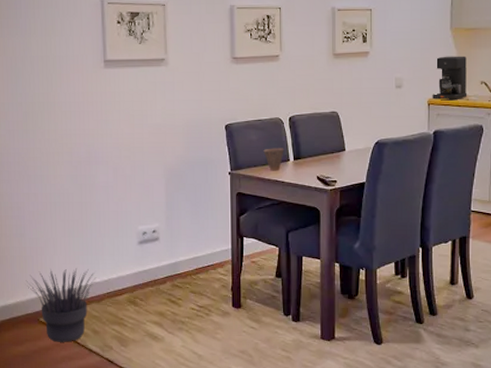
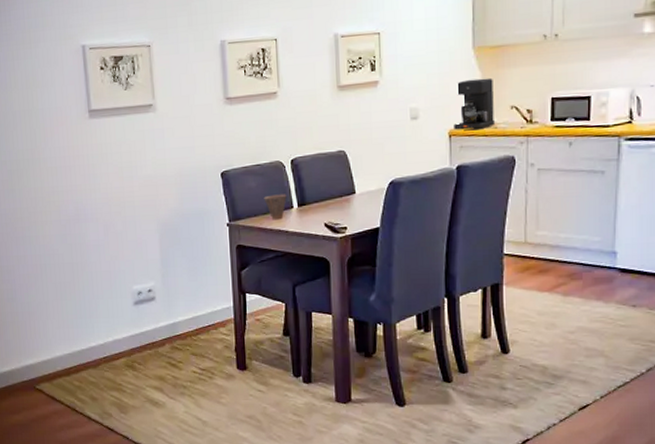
potted plant: present [26,268,97,342] -> none [20,332,92,410]

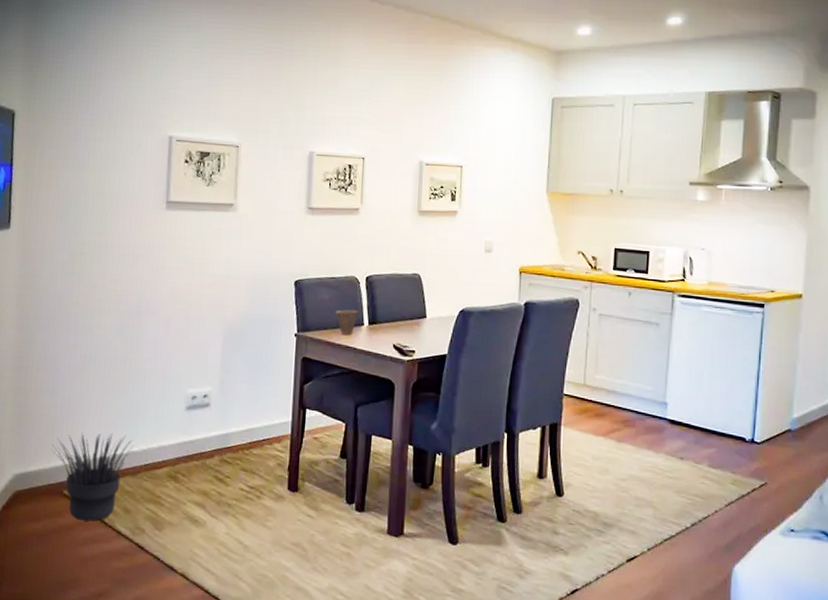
potted plant: none [20,332,92,410] -> present [52,433,134,521]
coffee maker: present [454,77,496,130] -> none [524,221,563,270]

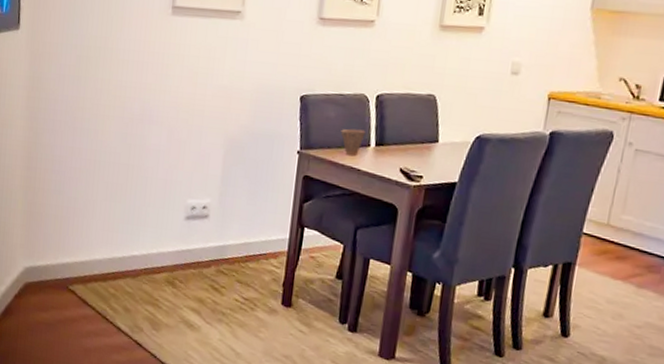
potted plant: present [52,433,134,521] -> none [59,234,135,317]

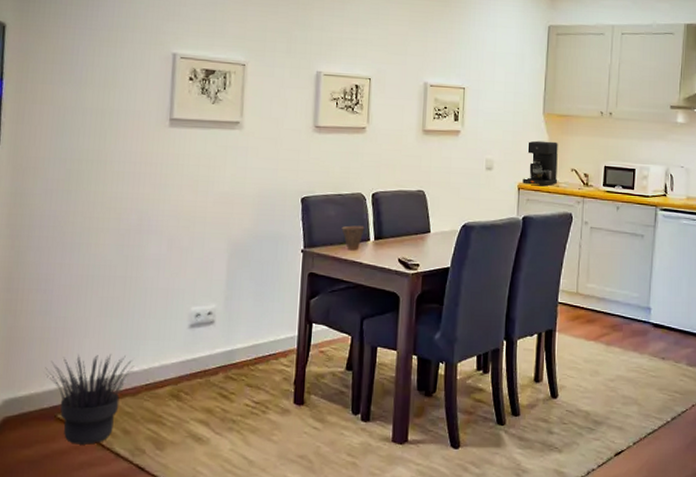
potted plant: none [59,234,135,317] -> present [45,354,135,445]
coffee maker: none [555,42,606,97] -> present [522,140,558,186]

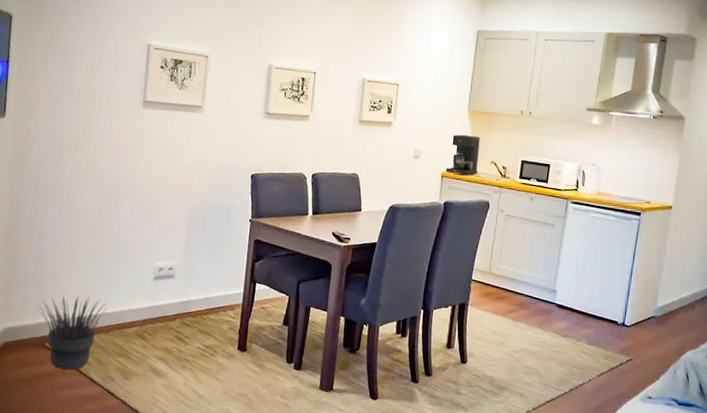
cup: present [341,225,365,250] -> none [284,201,304,222]

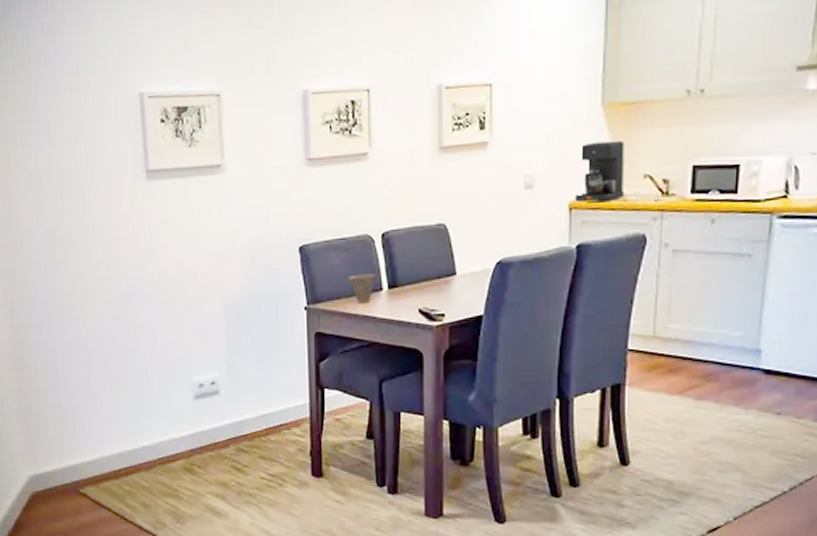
potted plant: present [37,295,108,370] -> none [62,429,145,518]
cup: none [284,201,304,222] -> present [348,273,376,303]

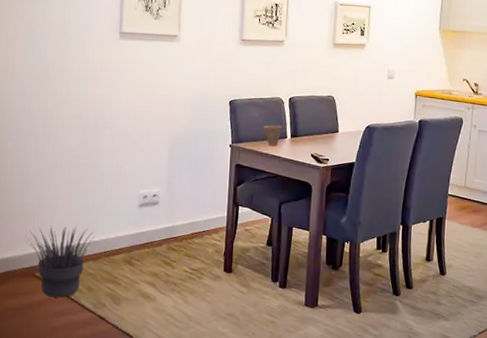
potted plant: none [62,429,145,518] -> present [25,226,95,298]
coffee maker: present [575,140,625,203] -> none [419,53,452,94]

